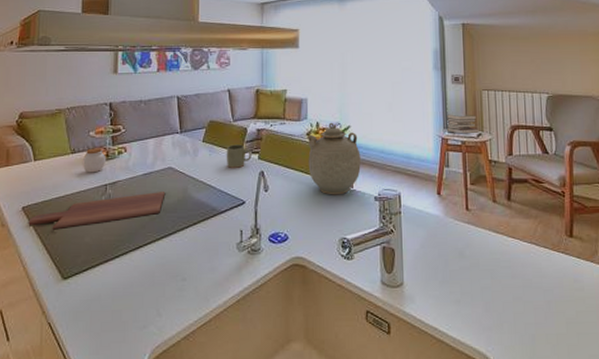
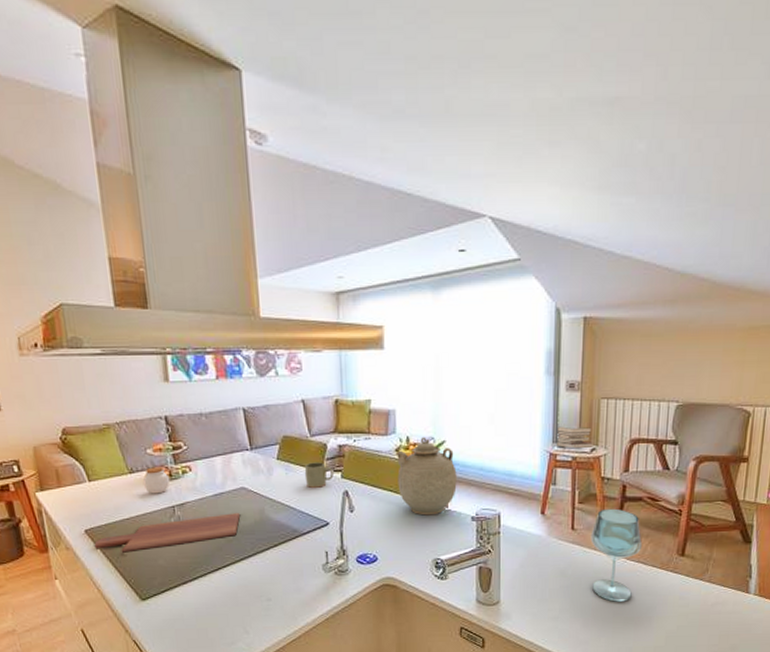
wine glass: none [484,190,533,285] -> present [590,508,643,602]

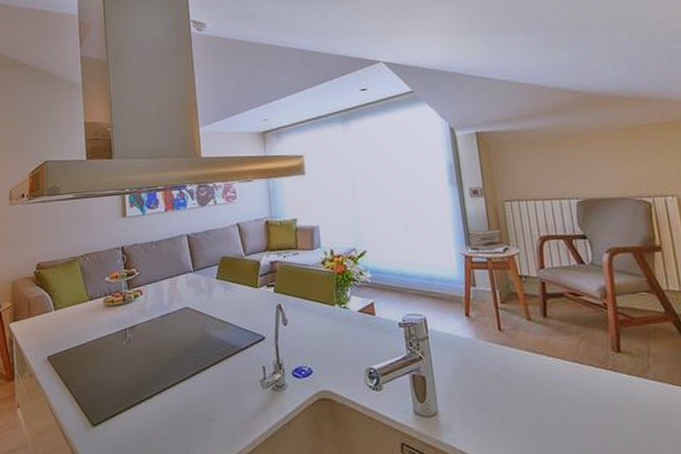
cutting board: present [94,513,241,553] -> none [54,332,185,378]
jar: present [142,467,171,494] -> none [100,293,124,319]
mug: present [304,462,334,488] -> none [241,278,267,304]
teapot: present [395,437,457,516] -> none [322,248,382,325]
wine glass: present [590,508,643,602] -> none [518,306,575,407]

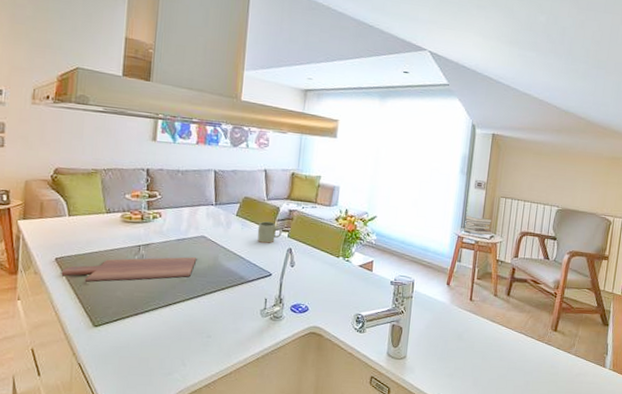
cutting board: none [54,332,185,378] -> present [61,257,197,283]
mug: none [241,278,267,304] -> present [257,221,282,243]

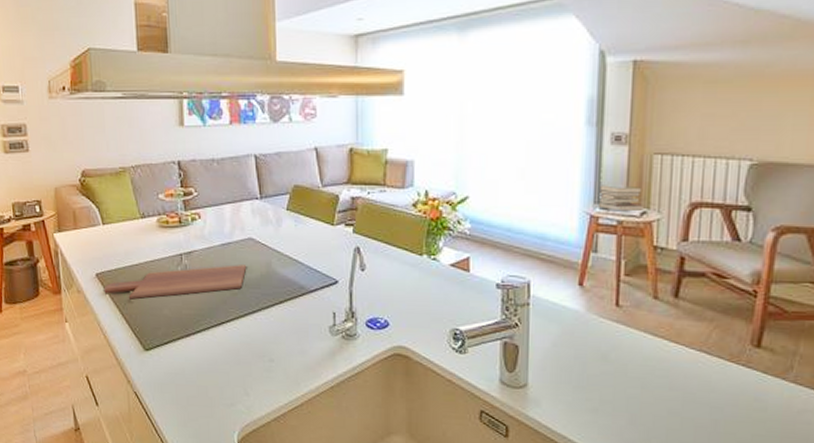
mug: present [257,221,282,243] -> none [314,214,345,242]

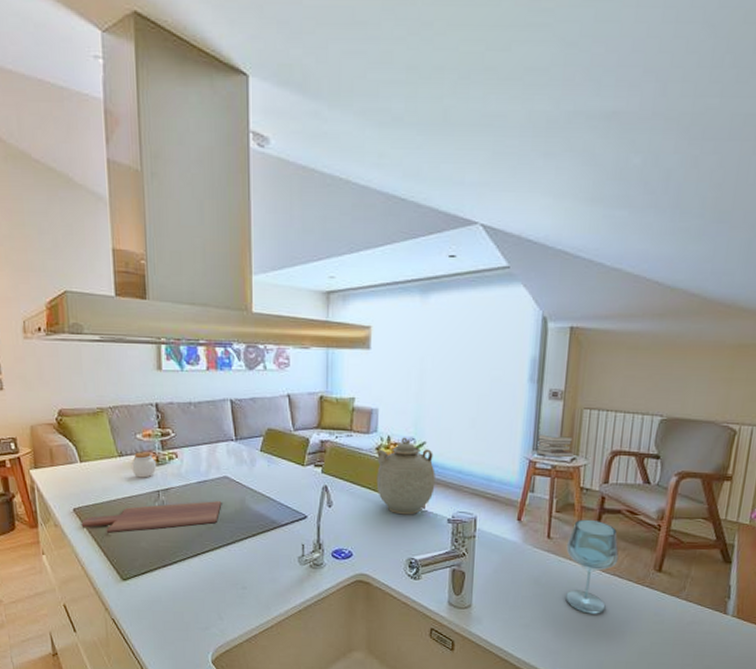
jar: none [153,213,180,241] -> present [131,452,157,478]
teapot: none [412,191,481,280] -> present [376,437,435,515]
wine glass: none [639,283,706,398] -> present [565,519,620,614]

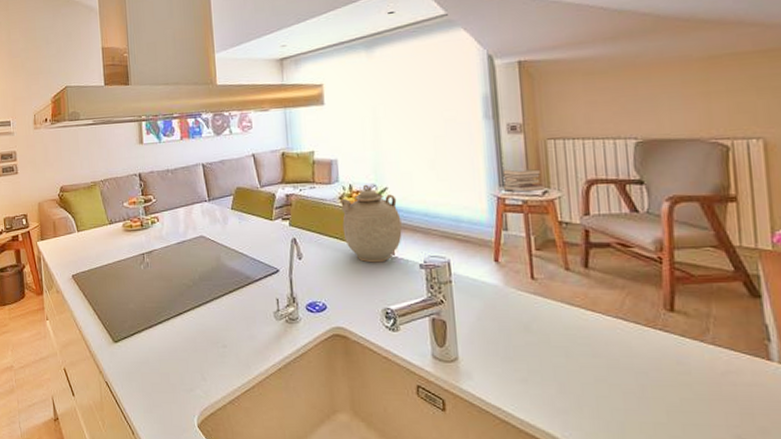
cutting board: present [81,501,222,533] -> none [78,260,200,297]
jar: present [131,452,157,478] -> none [119,218,142,243]
wine glass: present [565,519,620,614] -> none [554,255,620,365]

